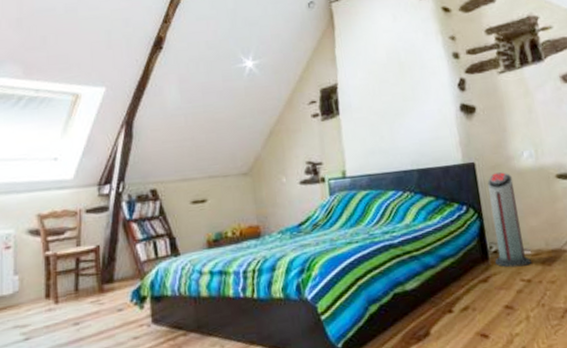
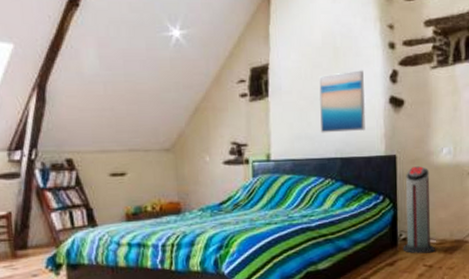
wall art: none [387,81,439,146] -> present [319,70,365,133]

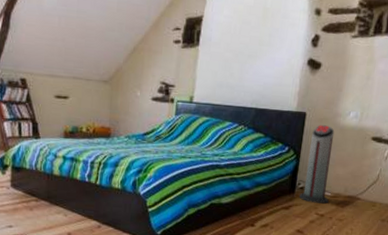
wall art: present [319,70,365,133] -> none [241,31,288,87]

